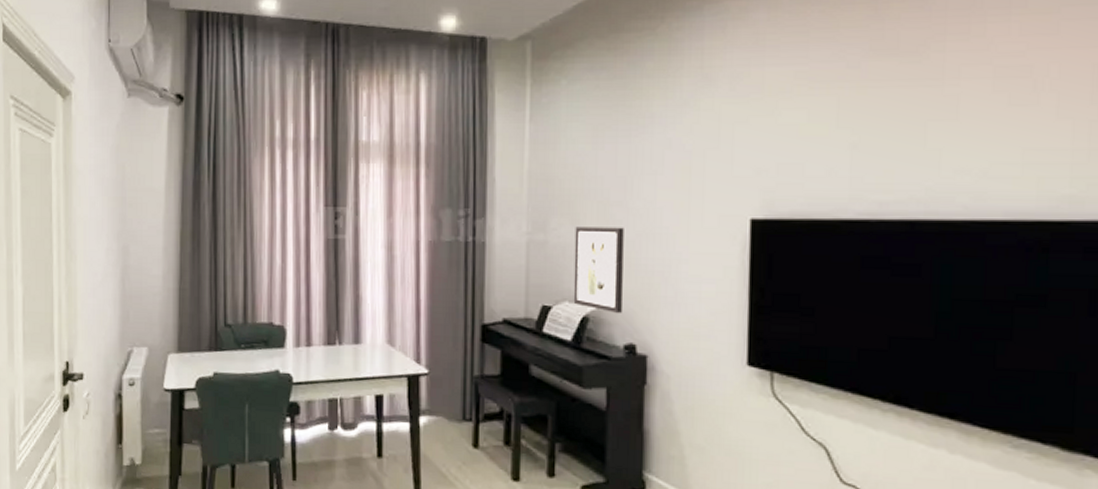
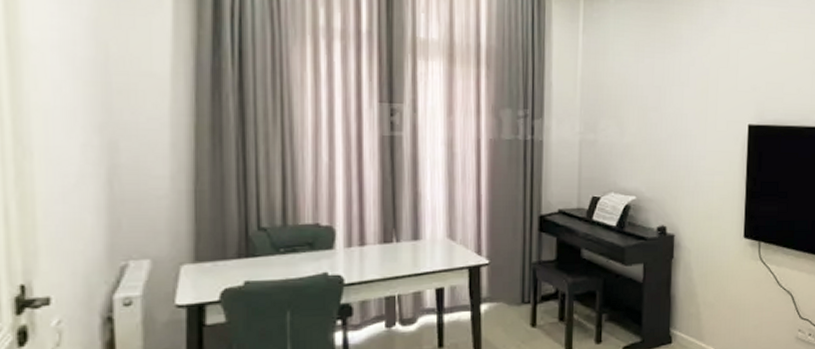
wall art: present [573,226,624,314] -> none [618,128,658,202]

